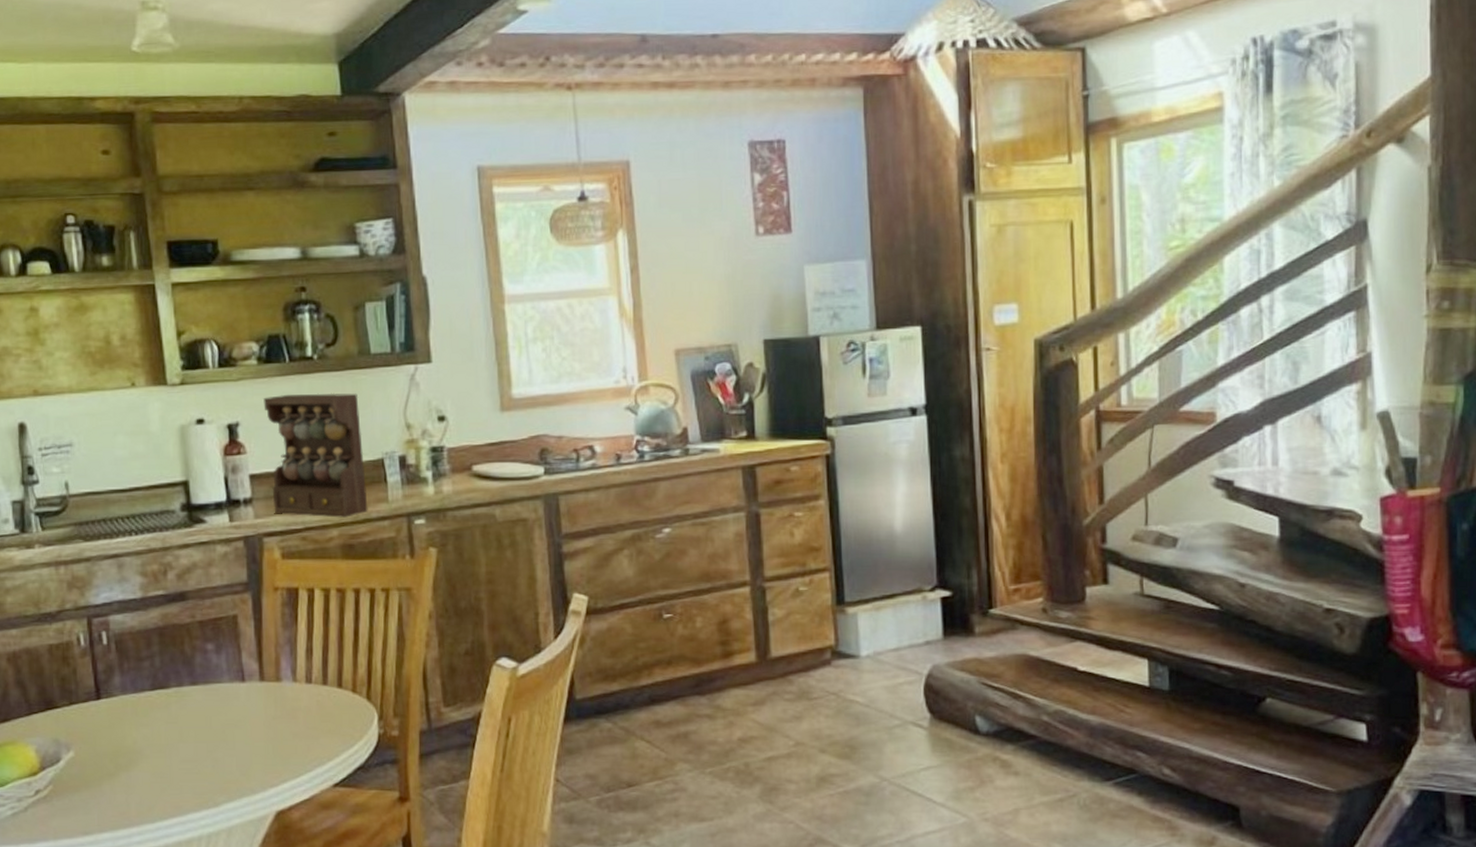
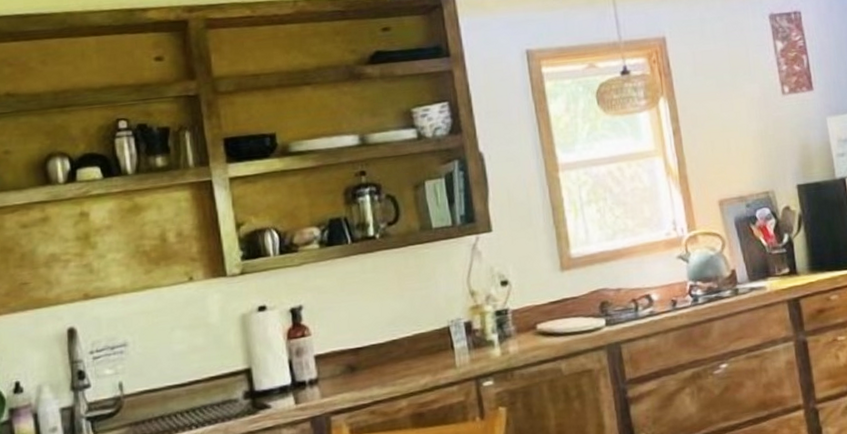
spice rack: present [263,393,368,518] -> none [326,267,436,392]

